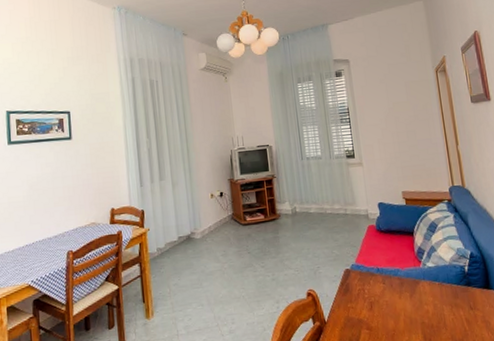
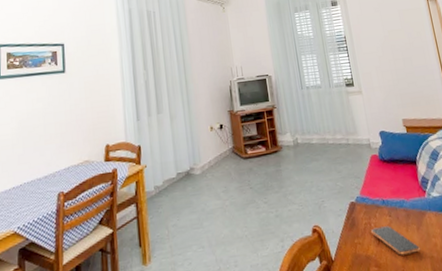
smartphone: none [365,292,413,320] -> present [371,226,421,255]

